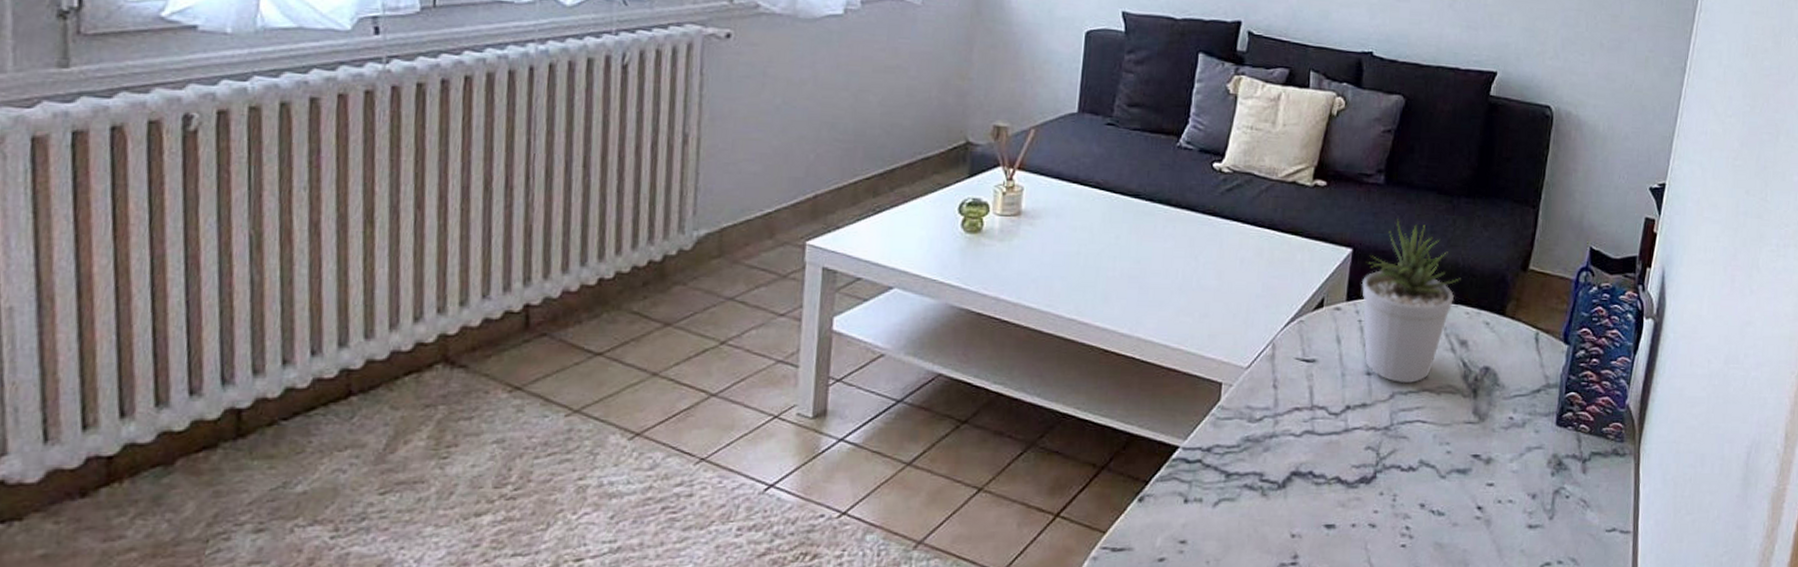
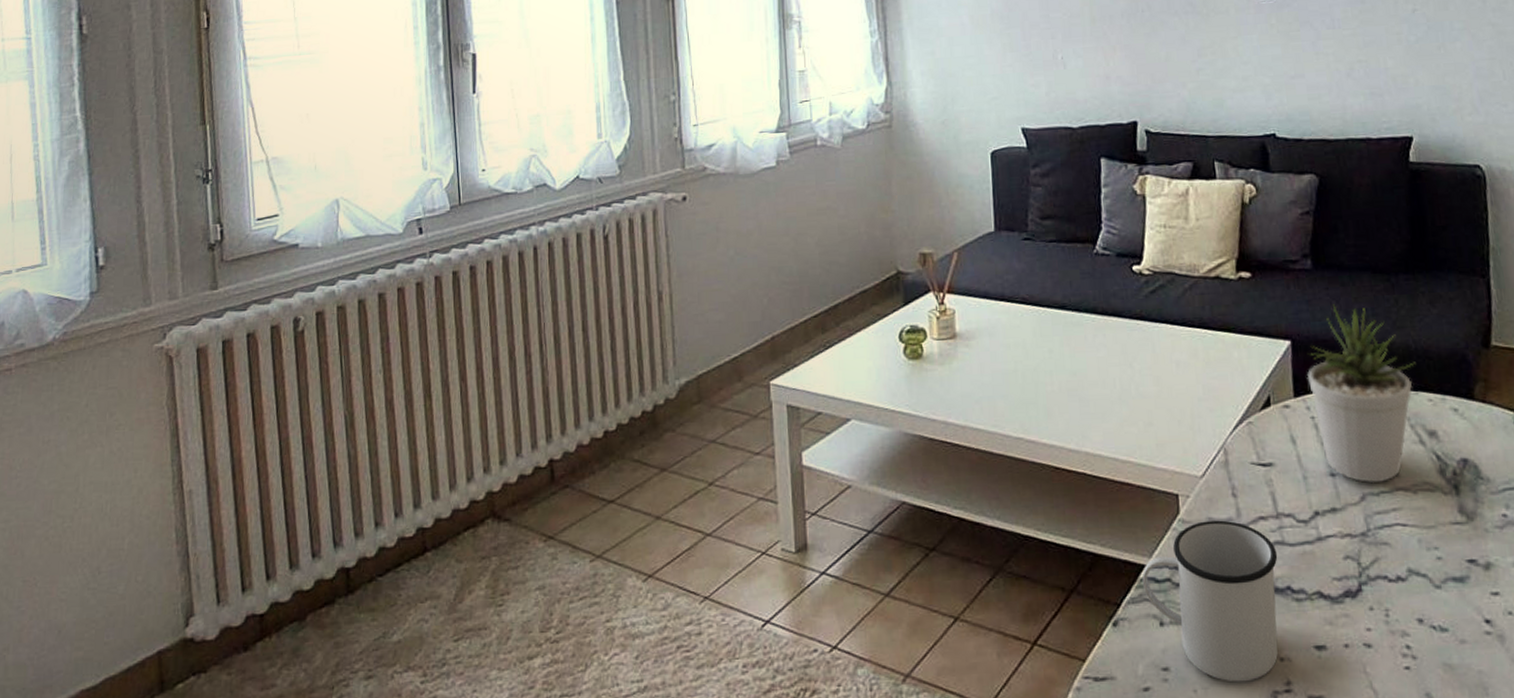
mug: none [1173,409,1306,555] -> present [1142,520,1279,682]

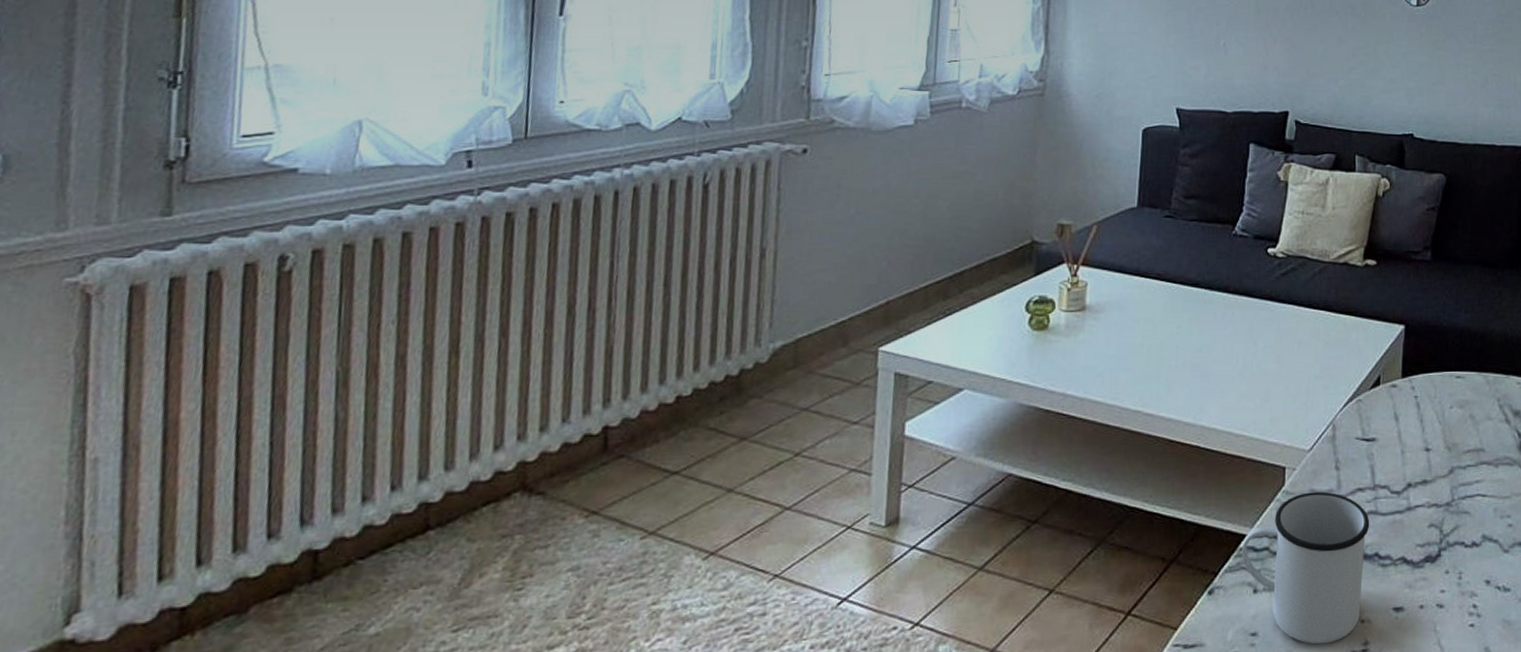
potted plant: present [1307,304,1416,484] -> none [1415,293,1510,458]

